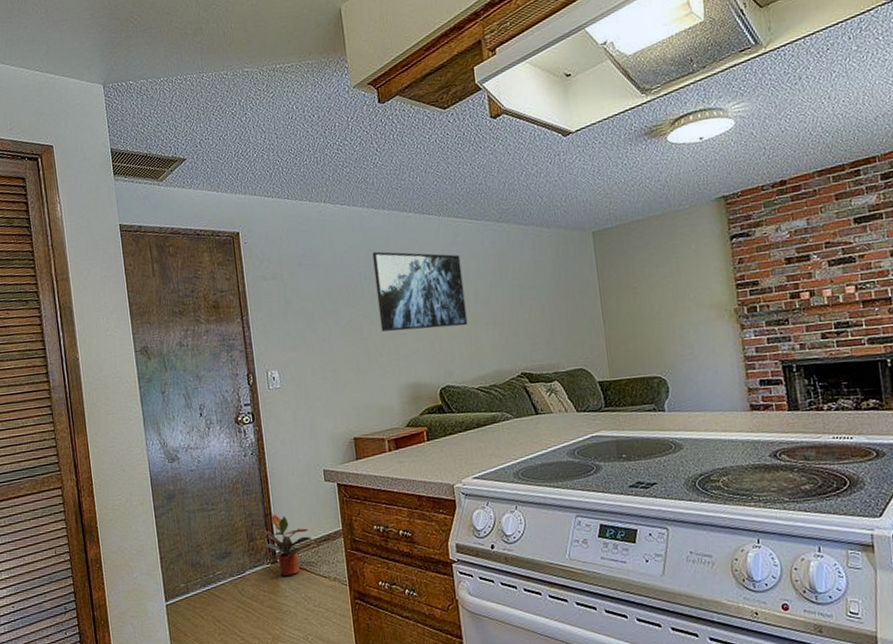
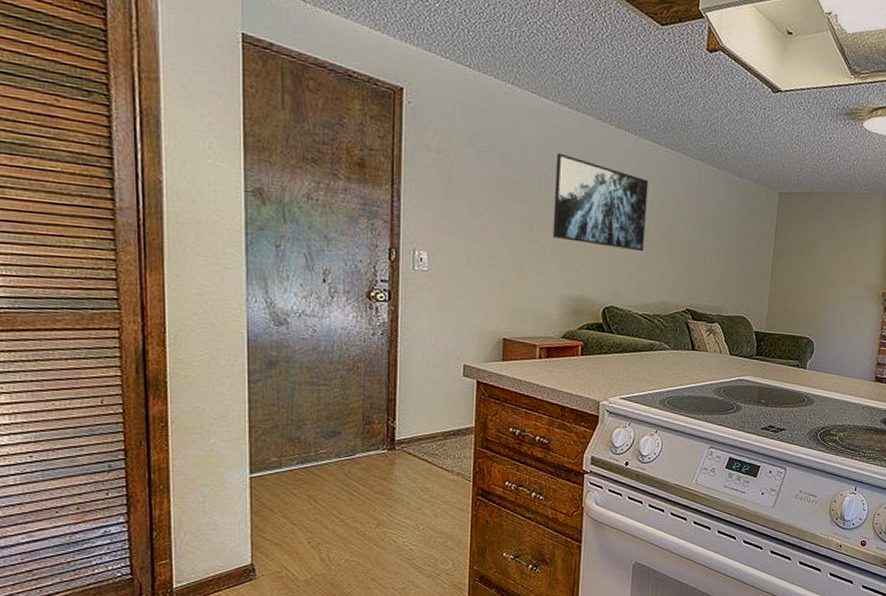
potted plant: present [264,514,313,576] -> none [382,400,440,464]

